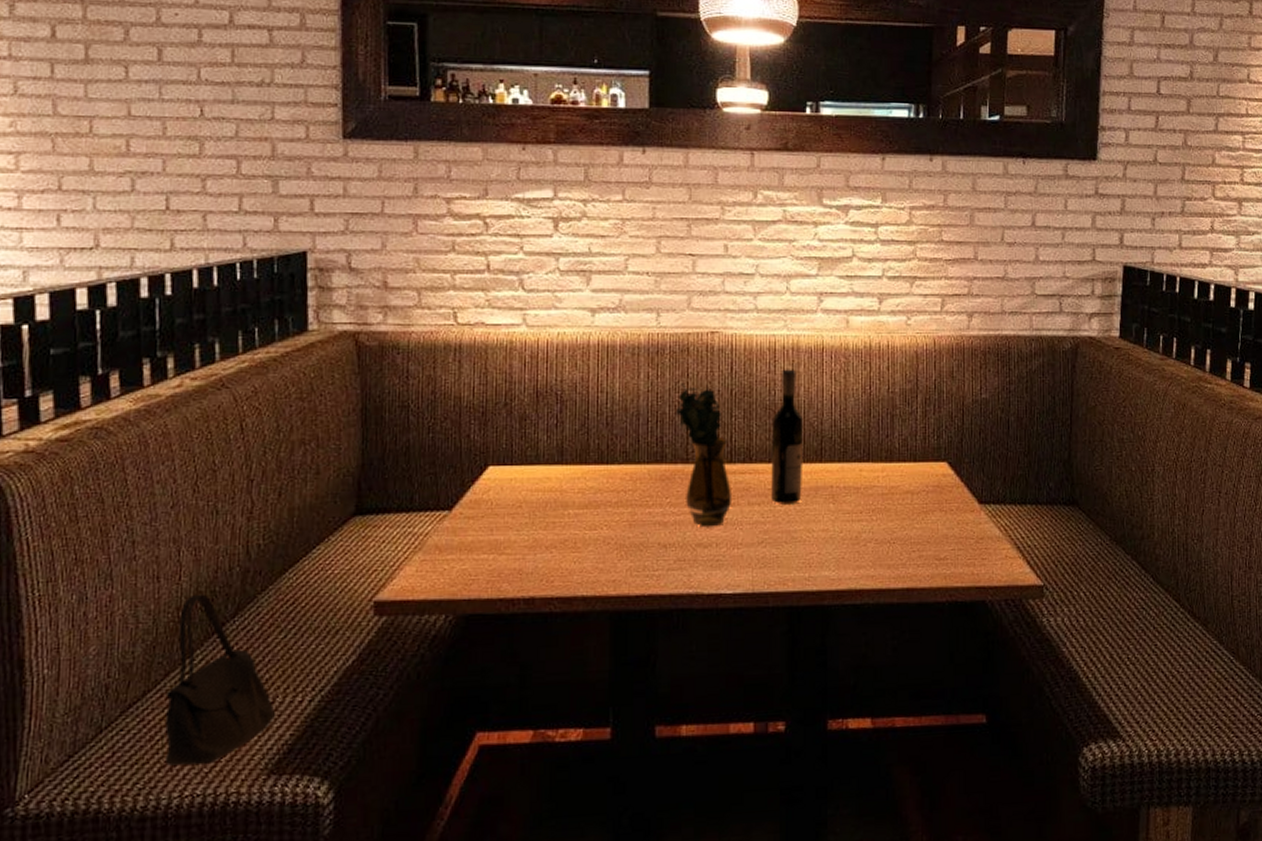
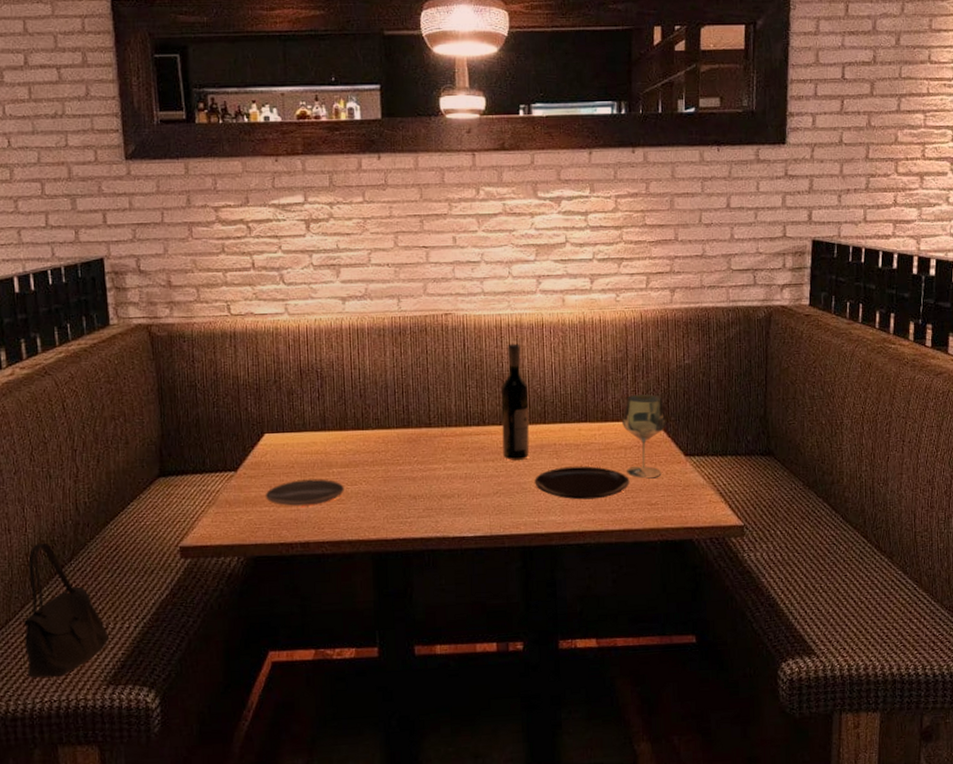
plate: none [484,521,581,555] -> present [265,479,344,507]
vase: present [675,383,733,526] -> none [417,359,470,480]
plate: none [806,512,916,552] -> present [534,466,630,500]
wine glass: none [908,431,959,529] -> present [621,394,666,479]

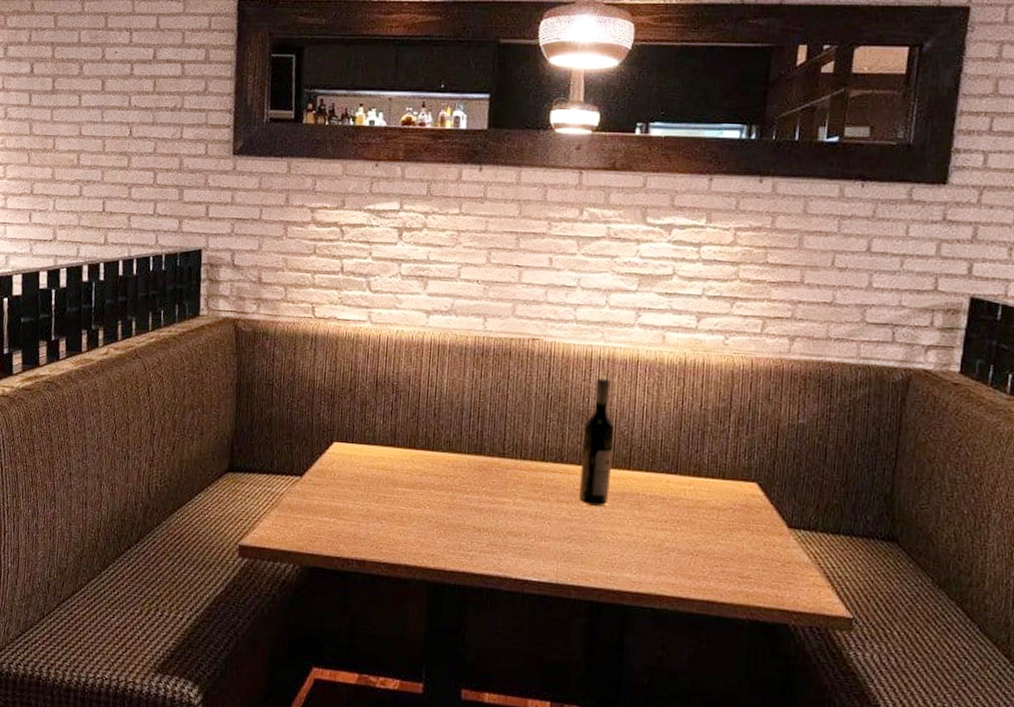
handbag: present [23,542,110,679] -> none [84,520,164,657]
plate: present [265,479,344,507] -> none [326,494,407,524]
plate: present [534,466,630,500] -> none [611,520,720,562]
wine glass: present [621,394,666,479] -> none [716,450,770,548]

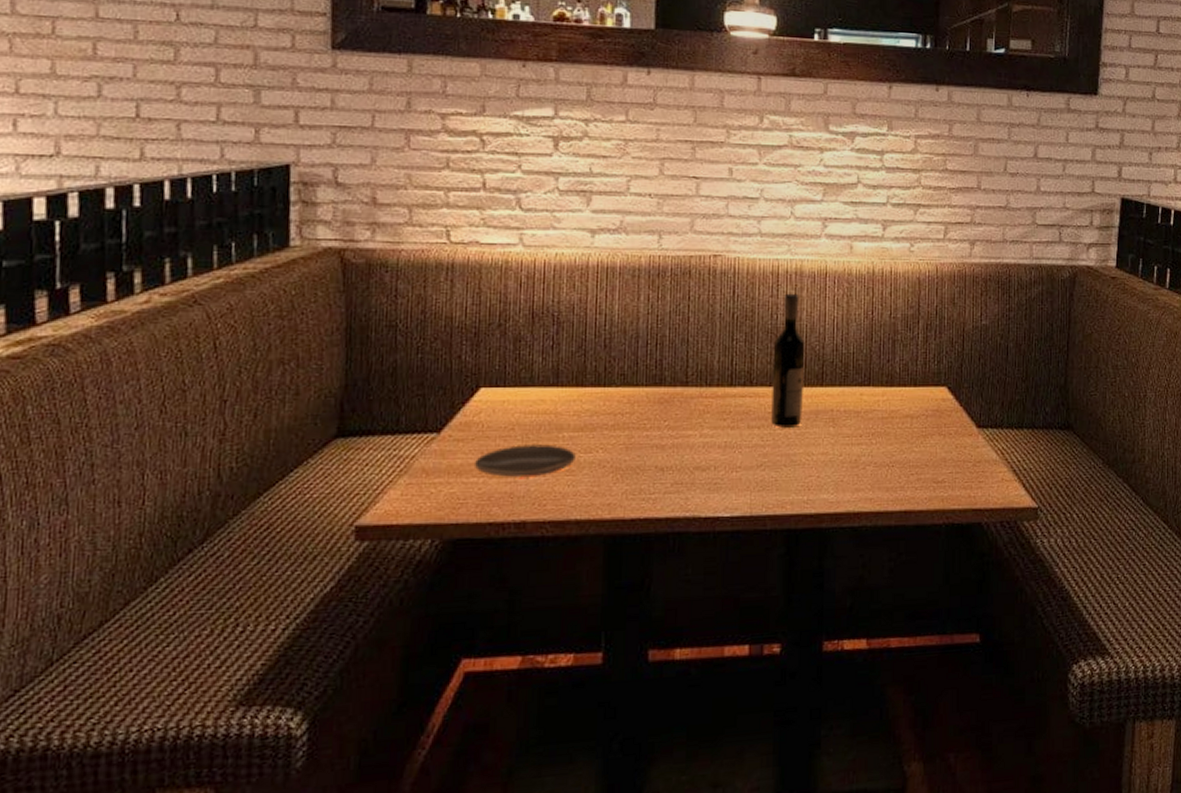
plate: none [326,494,407,524] -> present [473,444,576,479]

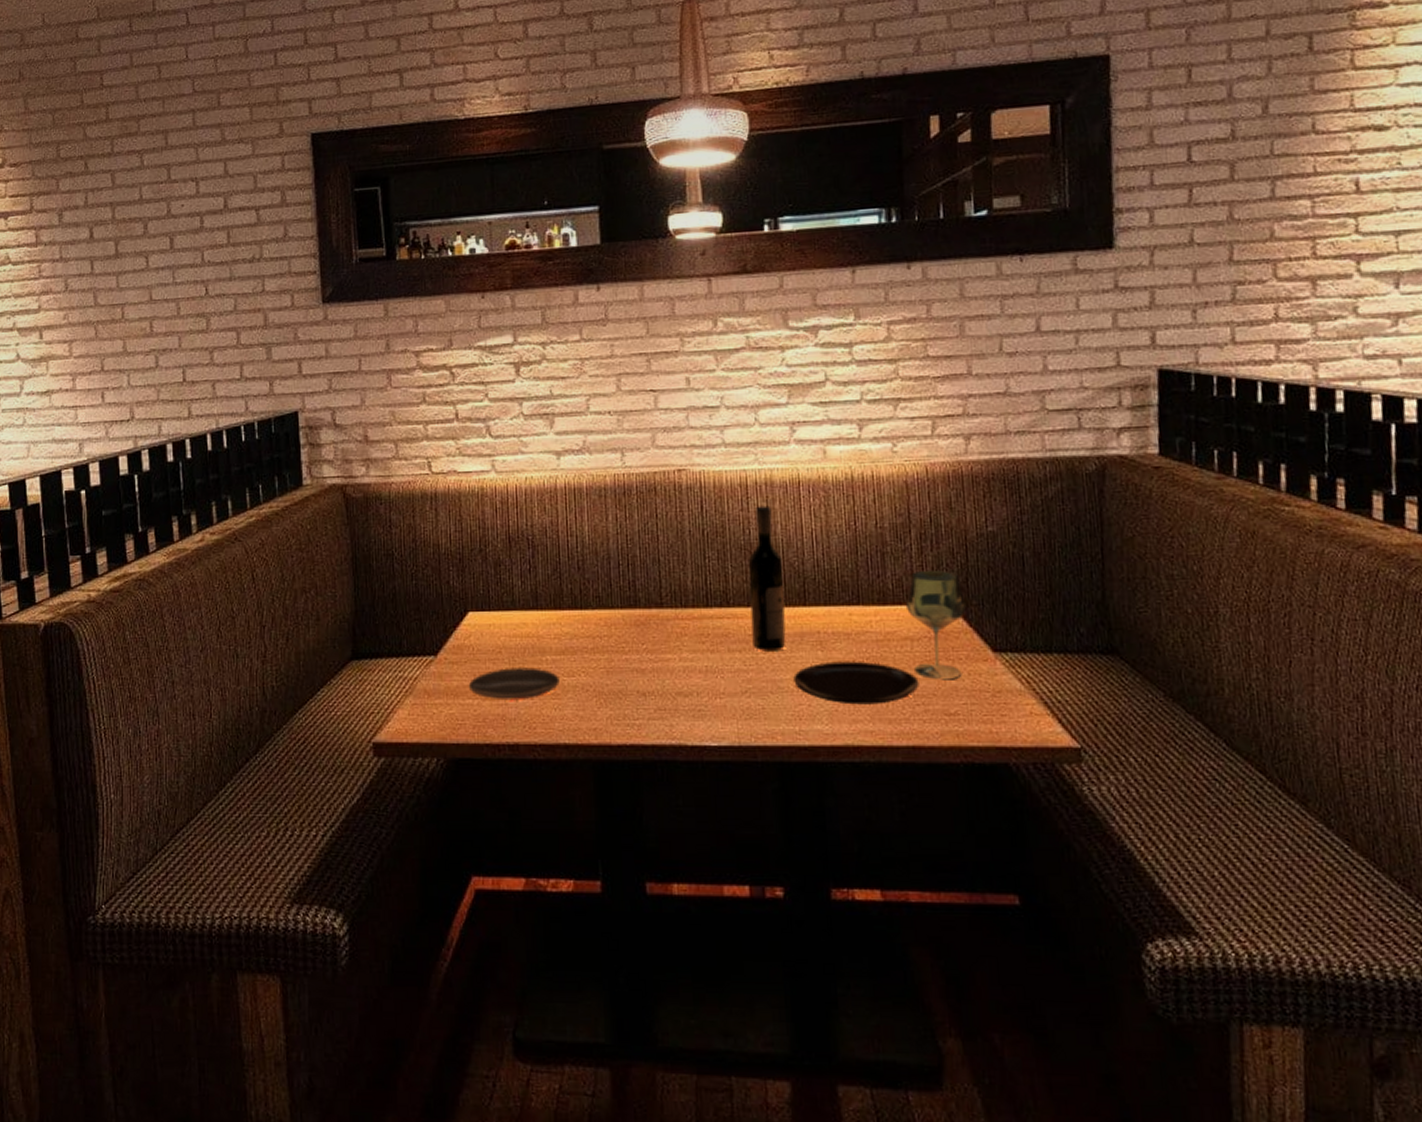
plate: none [806,436,915,476] -> present [793,661,920,705]
wine glass: none [909,356,958,453] -> present [905,569,966,680]

